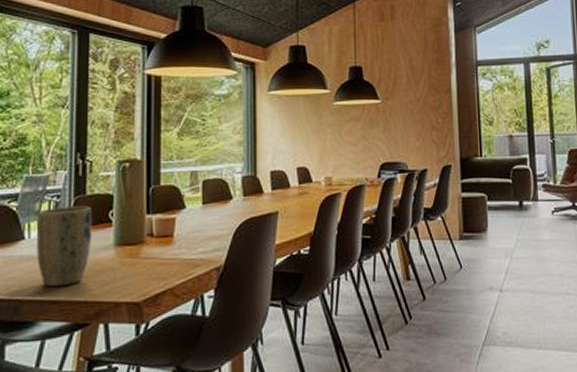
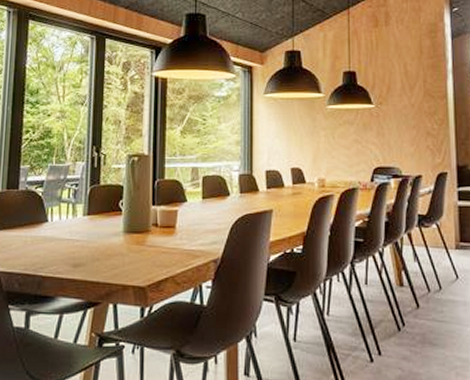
plant pot: present [36,206,93,288] -> none [57,194,105,267]

